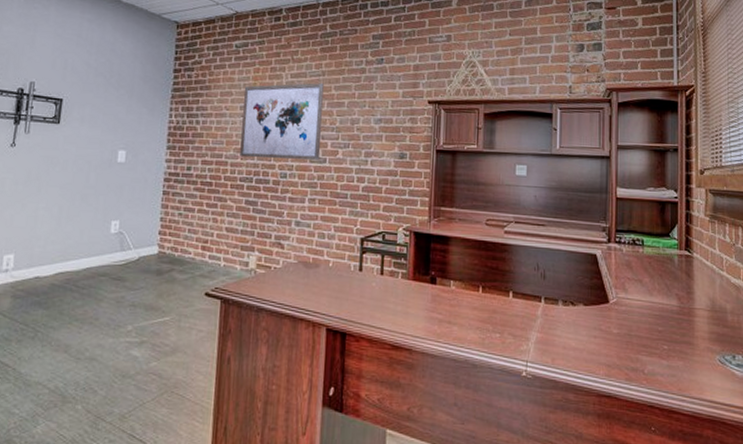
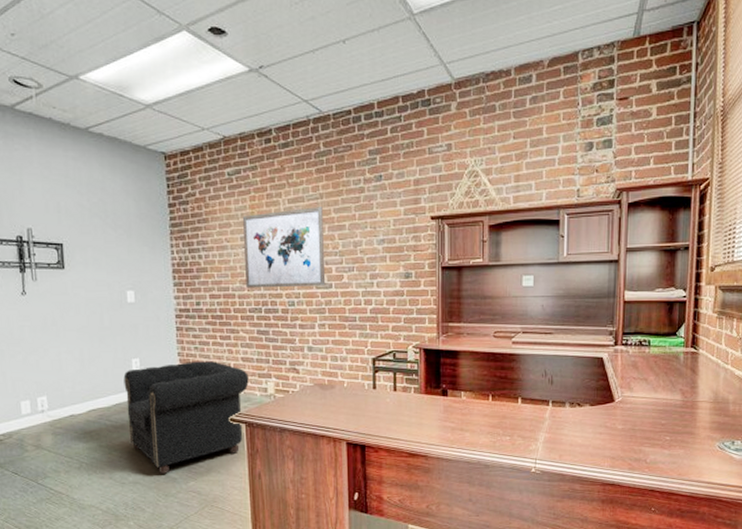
armchair: none [94,228,231,351] -> present [123,361,249,474]

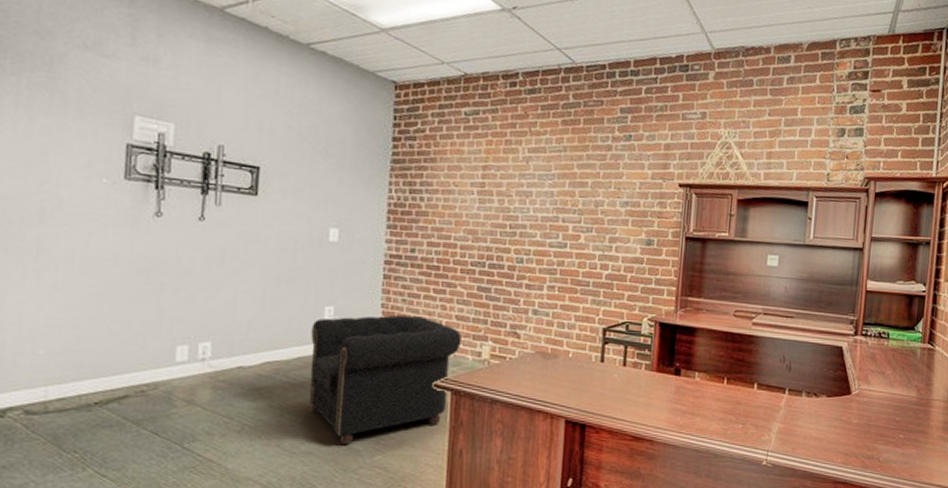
wall art: present [242,207,326,288] -> none [471,159,565,245]

